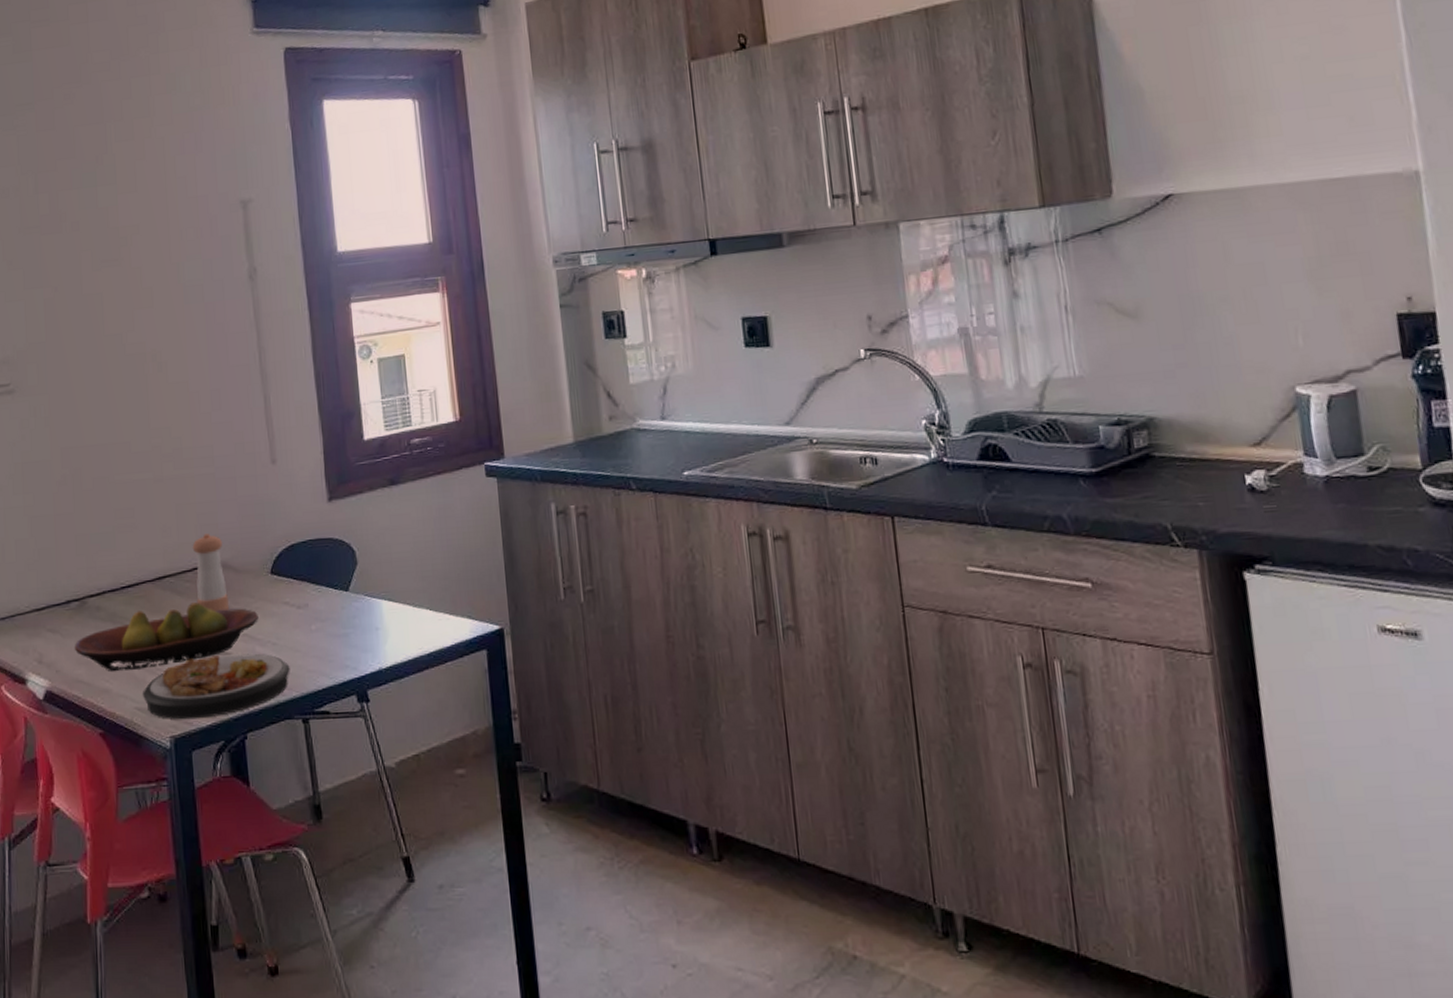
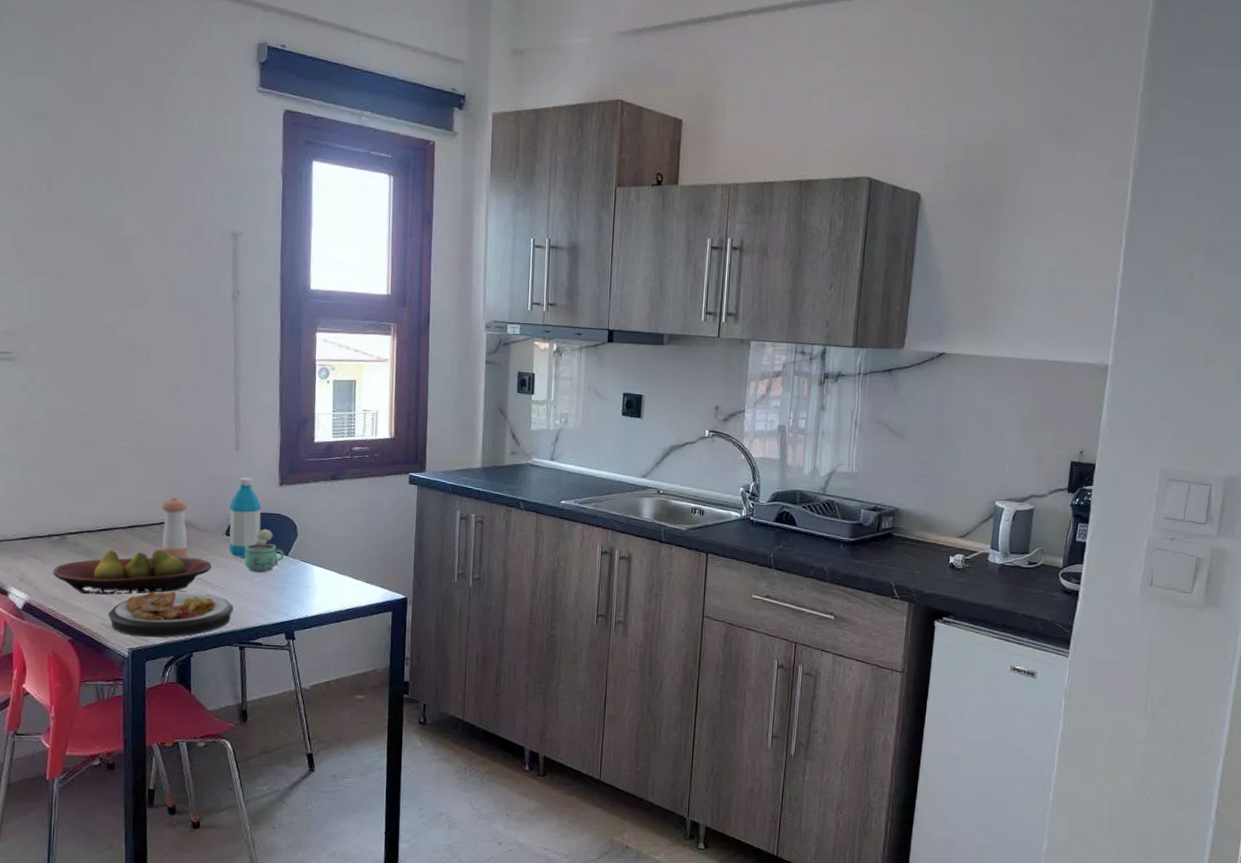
water bottle: none [272,497,312,603] -> present [229,477,262,559]
chocolate milk: none [295,559,344,618] -> present [244,528,285,572]

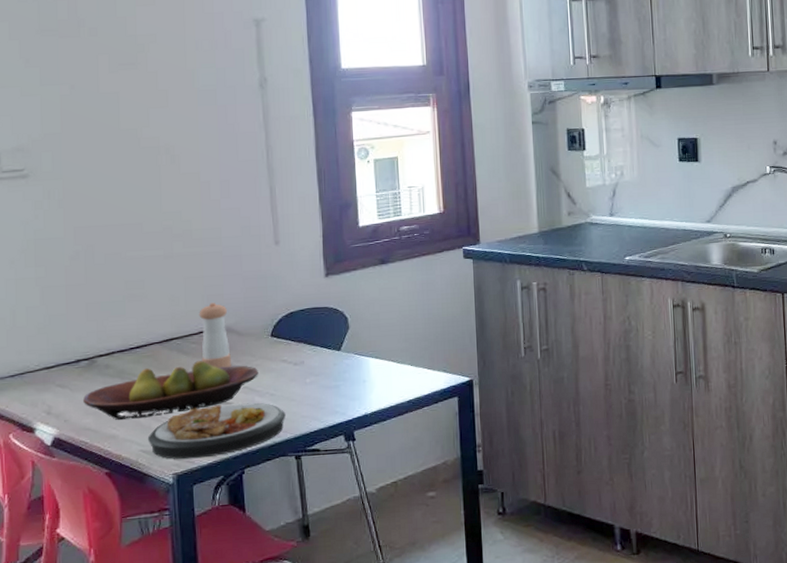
water bottle: present [229,477,262,559] -> none [273,272,309,360]
chocolate milk: present [244,528,285,572] -> none [293,324,337,373]

